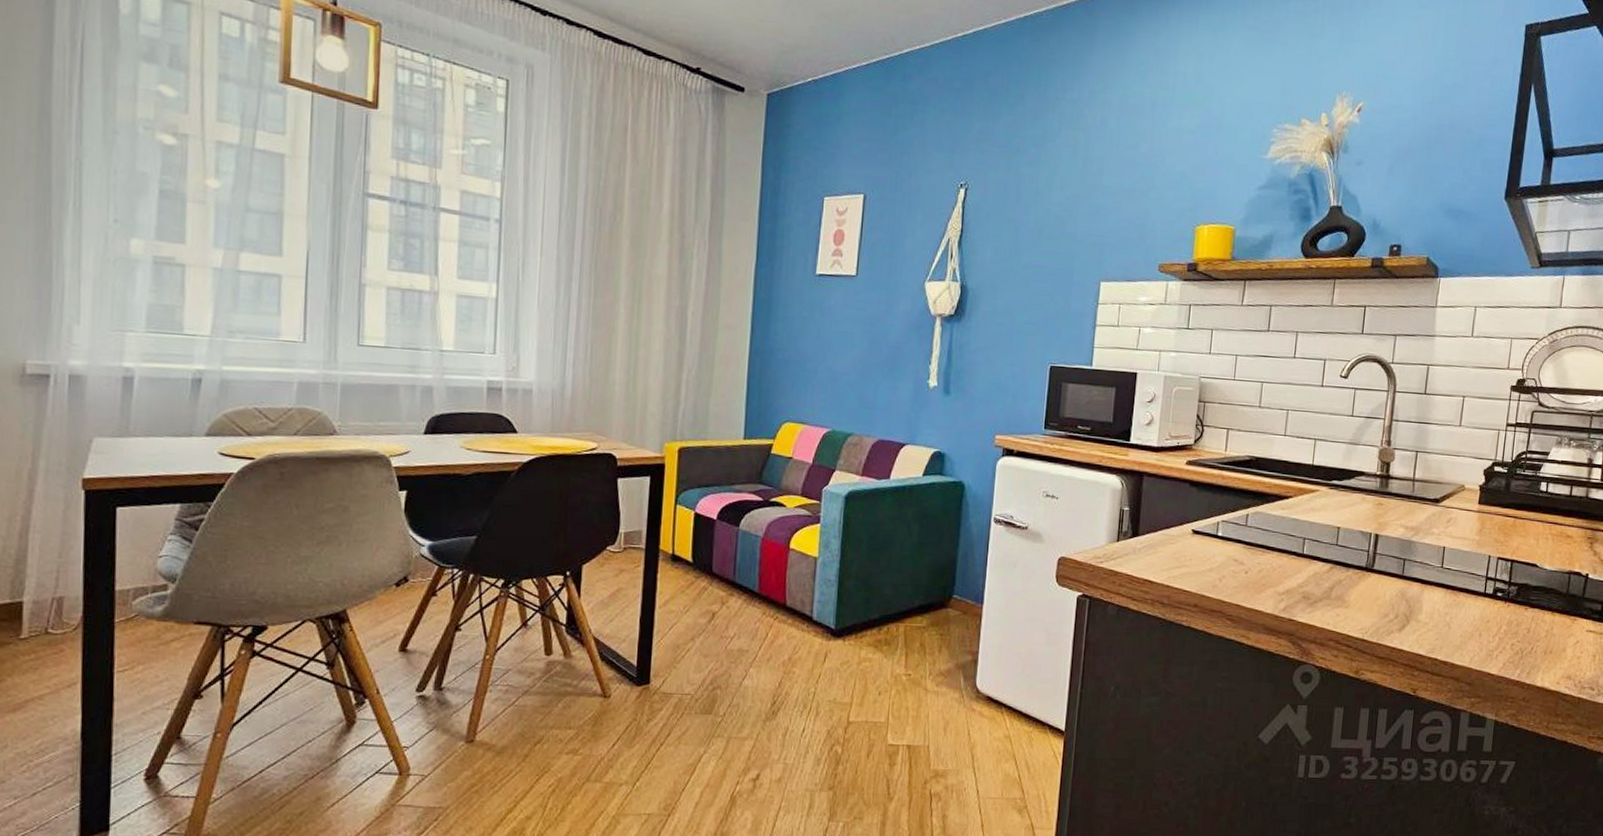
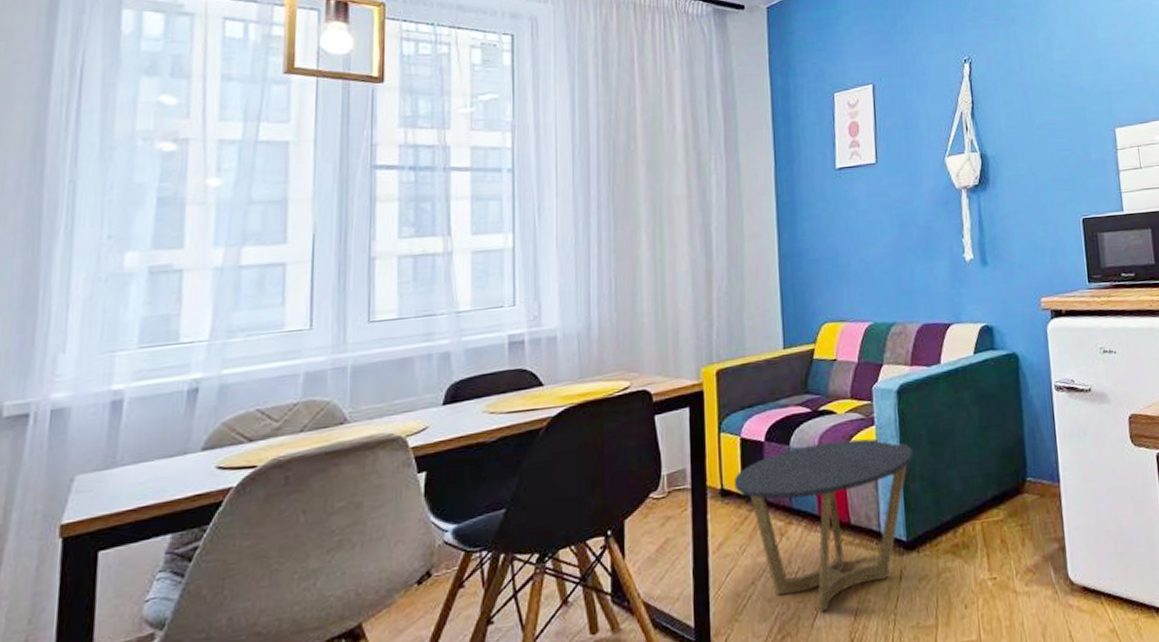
side table: none [684,530,851,675] -> present [733,438,913,613]

